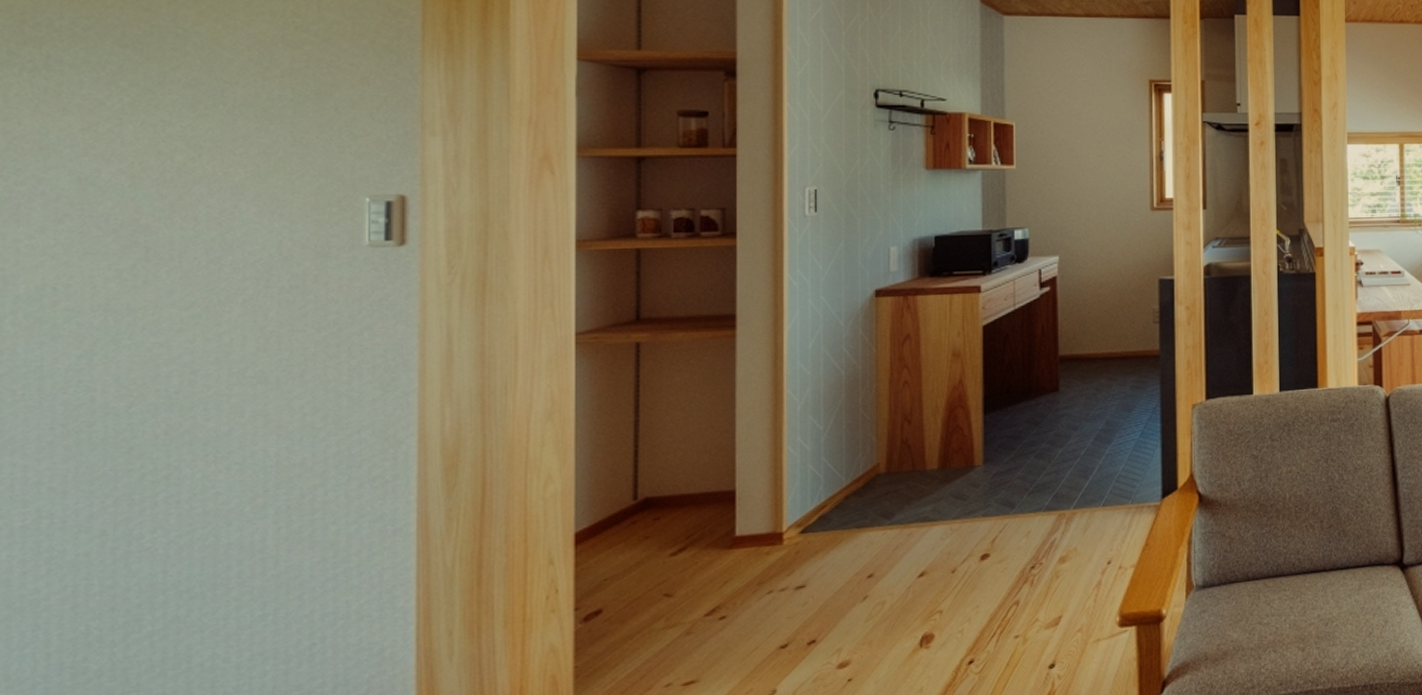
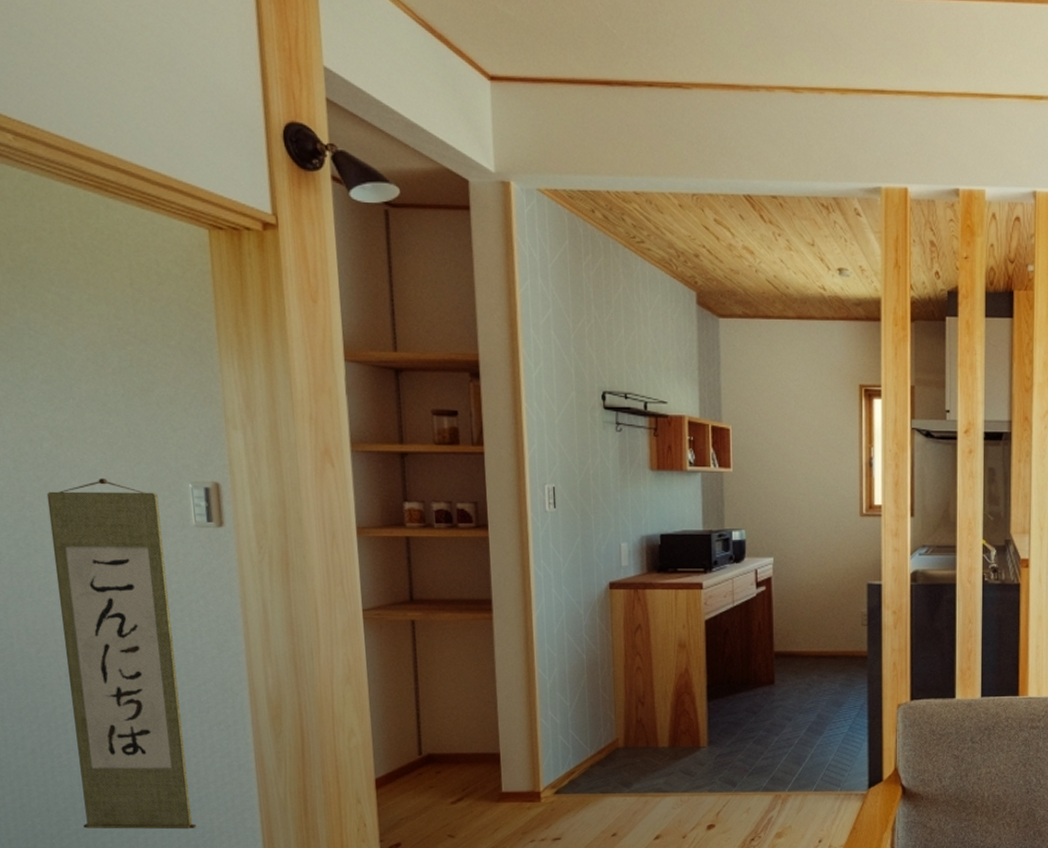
wall scroll: none [162,194,327,629] -> present [46,478,197,830]

